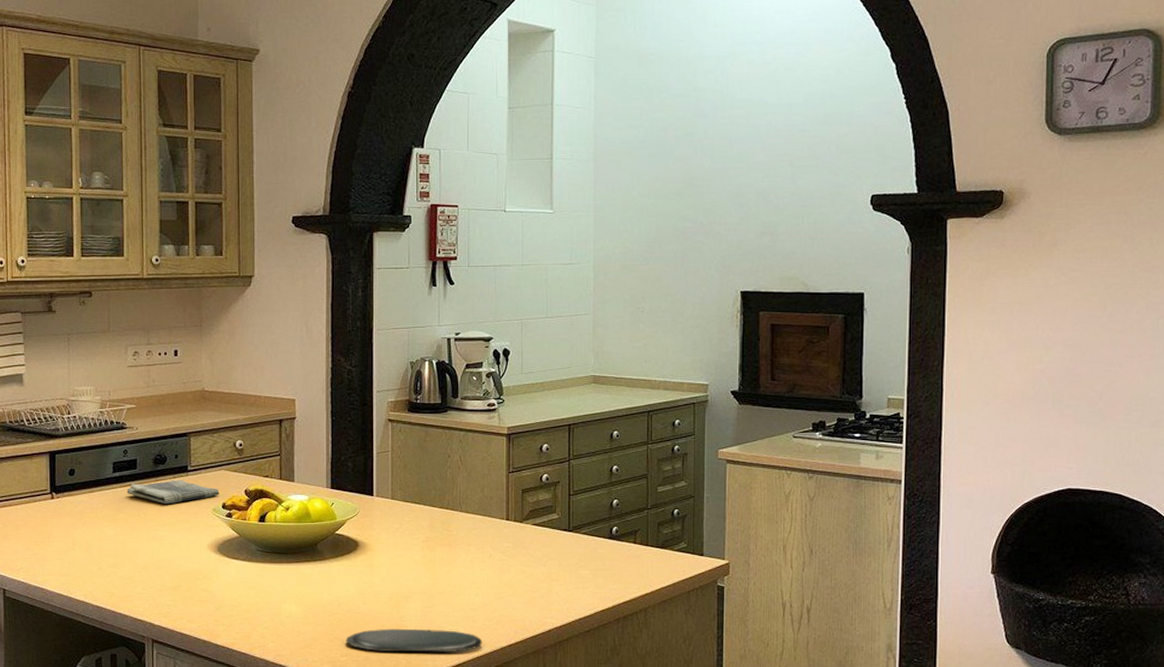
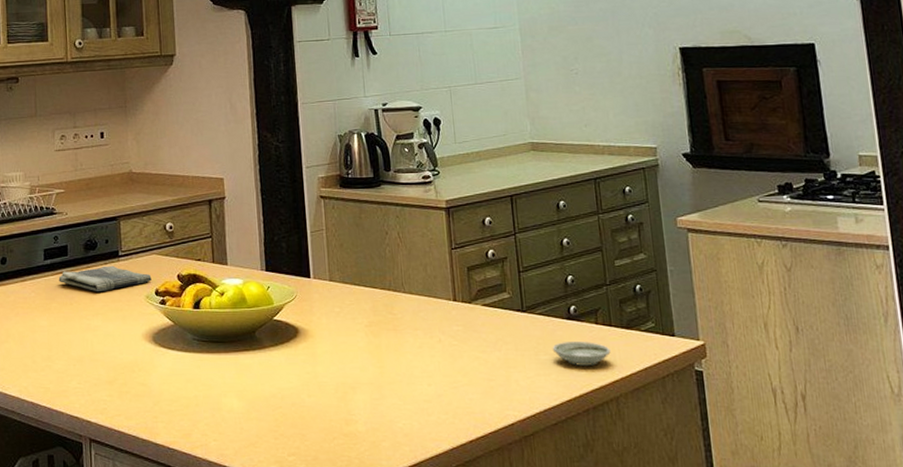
oval tray: present [345,628,483,652] -> none [292,423,440,450]
saucer: none [592,559,645,580] -> present [552,342,611,366]

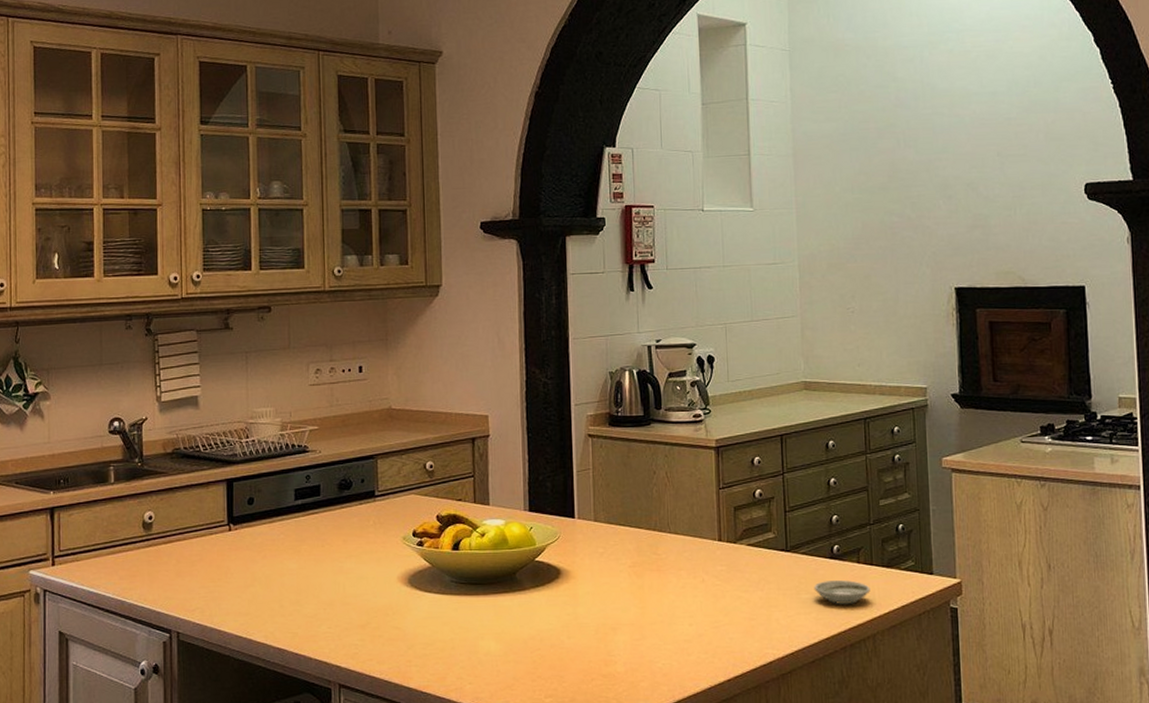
dish towel: present [58,265,152,293] -> none [310,506,409,534]

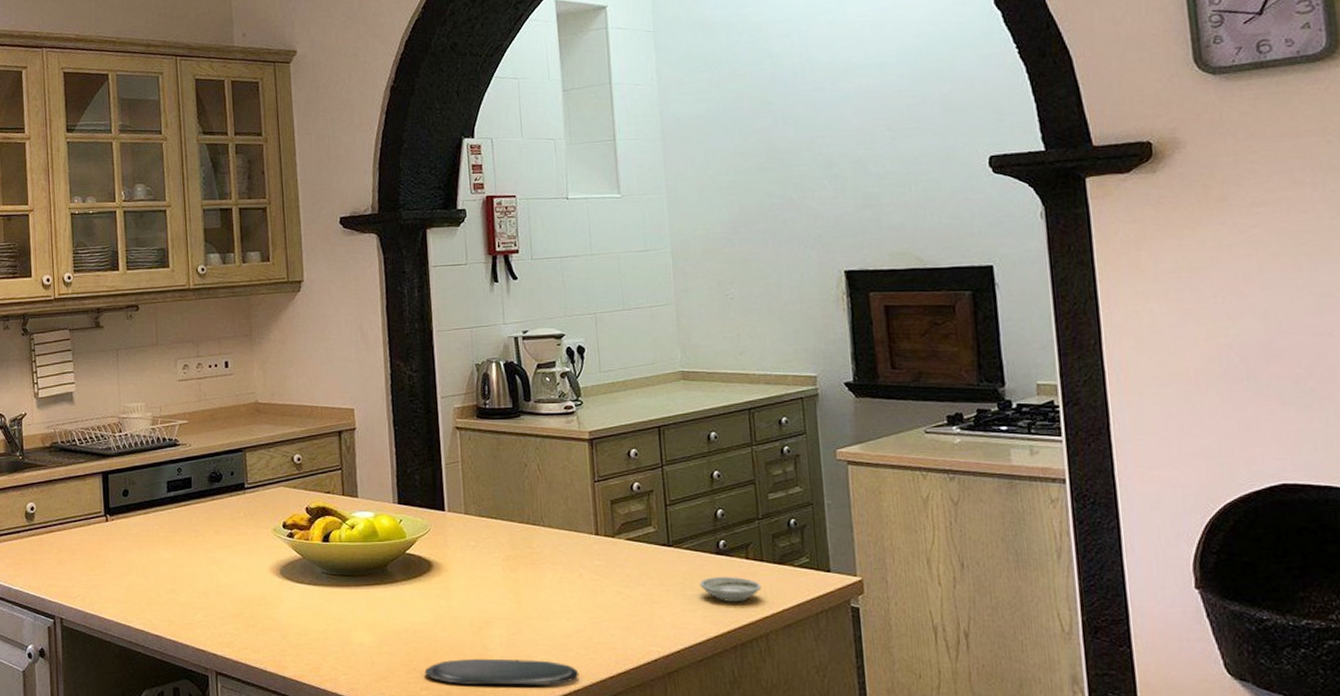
oval tray: none [549,664,699,691] -> present [424,658,579,685]

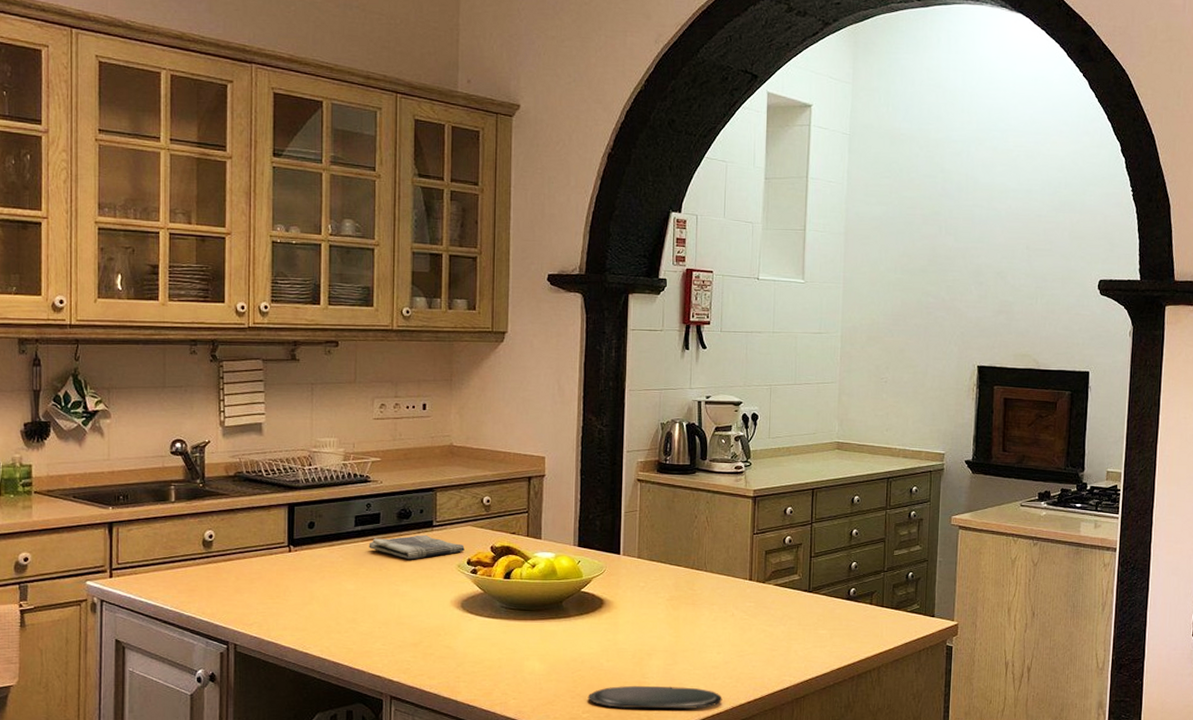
dish towel: none [182,498,279,525] -> present [368,534,465,560]
saucer: present [699,577,762,602] -> none [830,619,879,640]

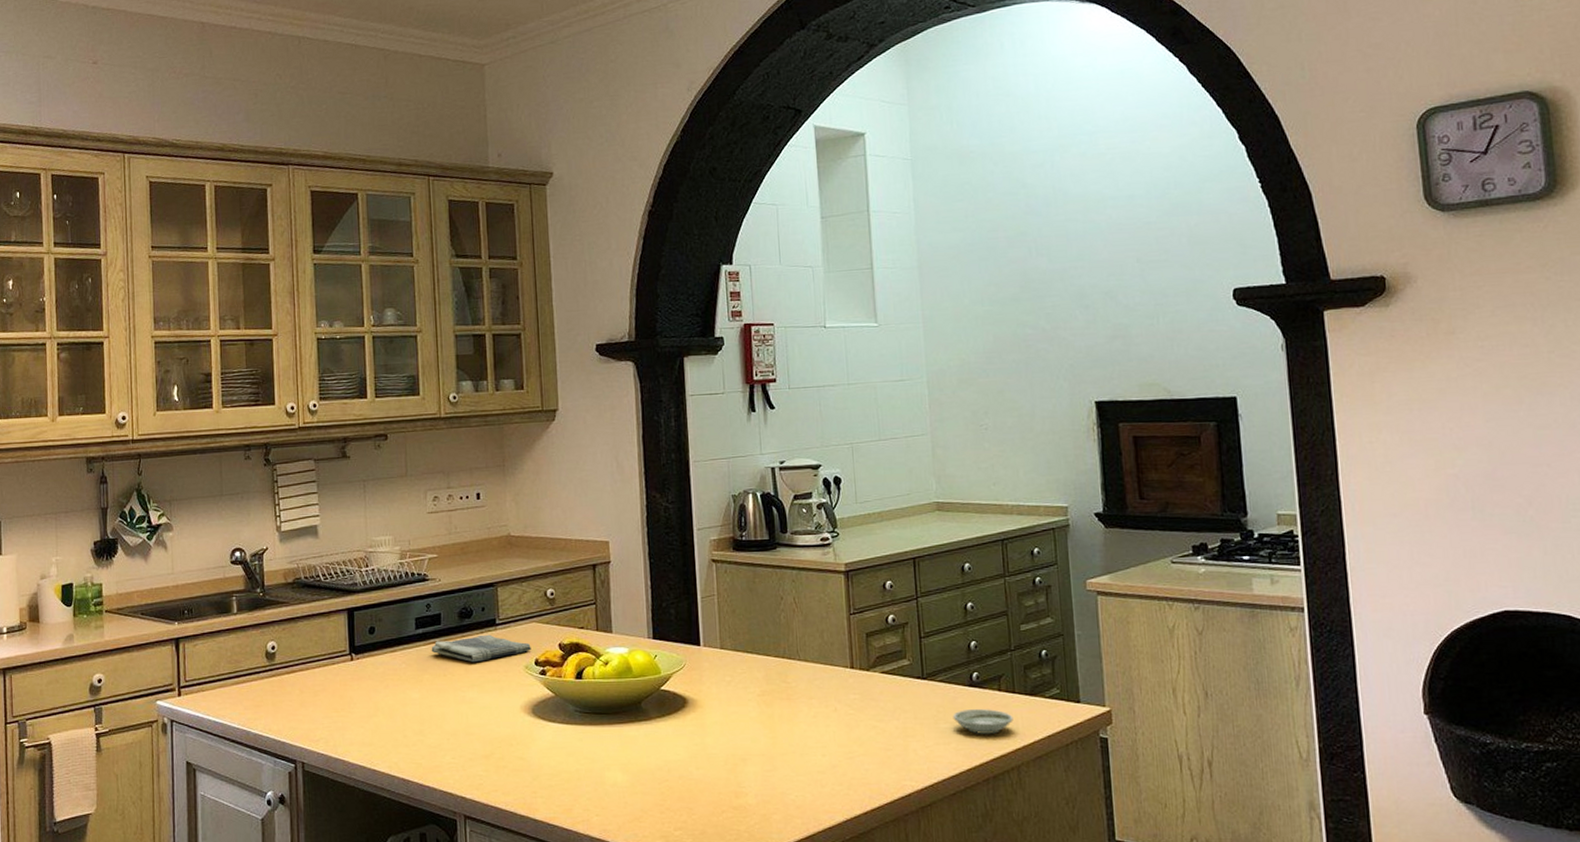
oval tray: present [587,685,722,709] -> none [678,796,834,823]
saucer: none [830,619,879,640] -> present [952,709,1013,734]

